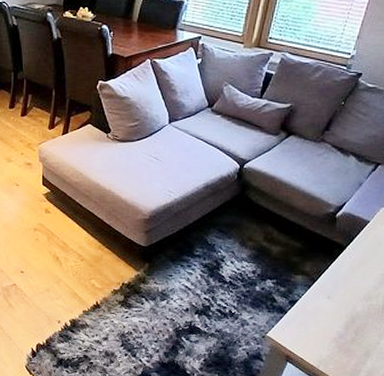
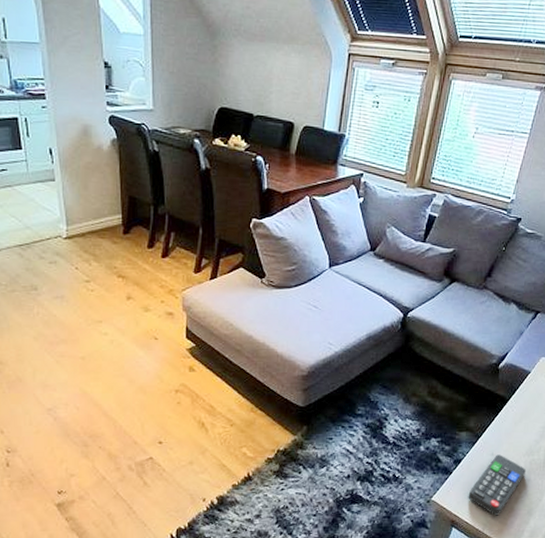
remote control: none [303,298,364,355] -> present [468,454,527,516]

